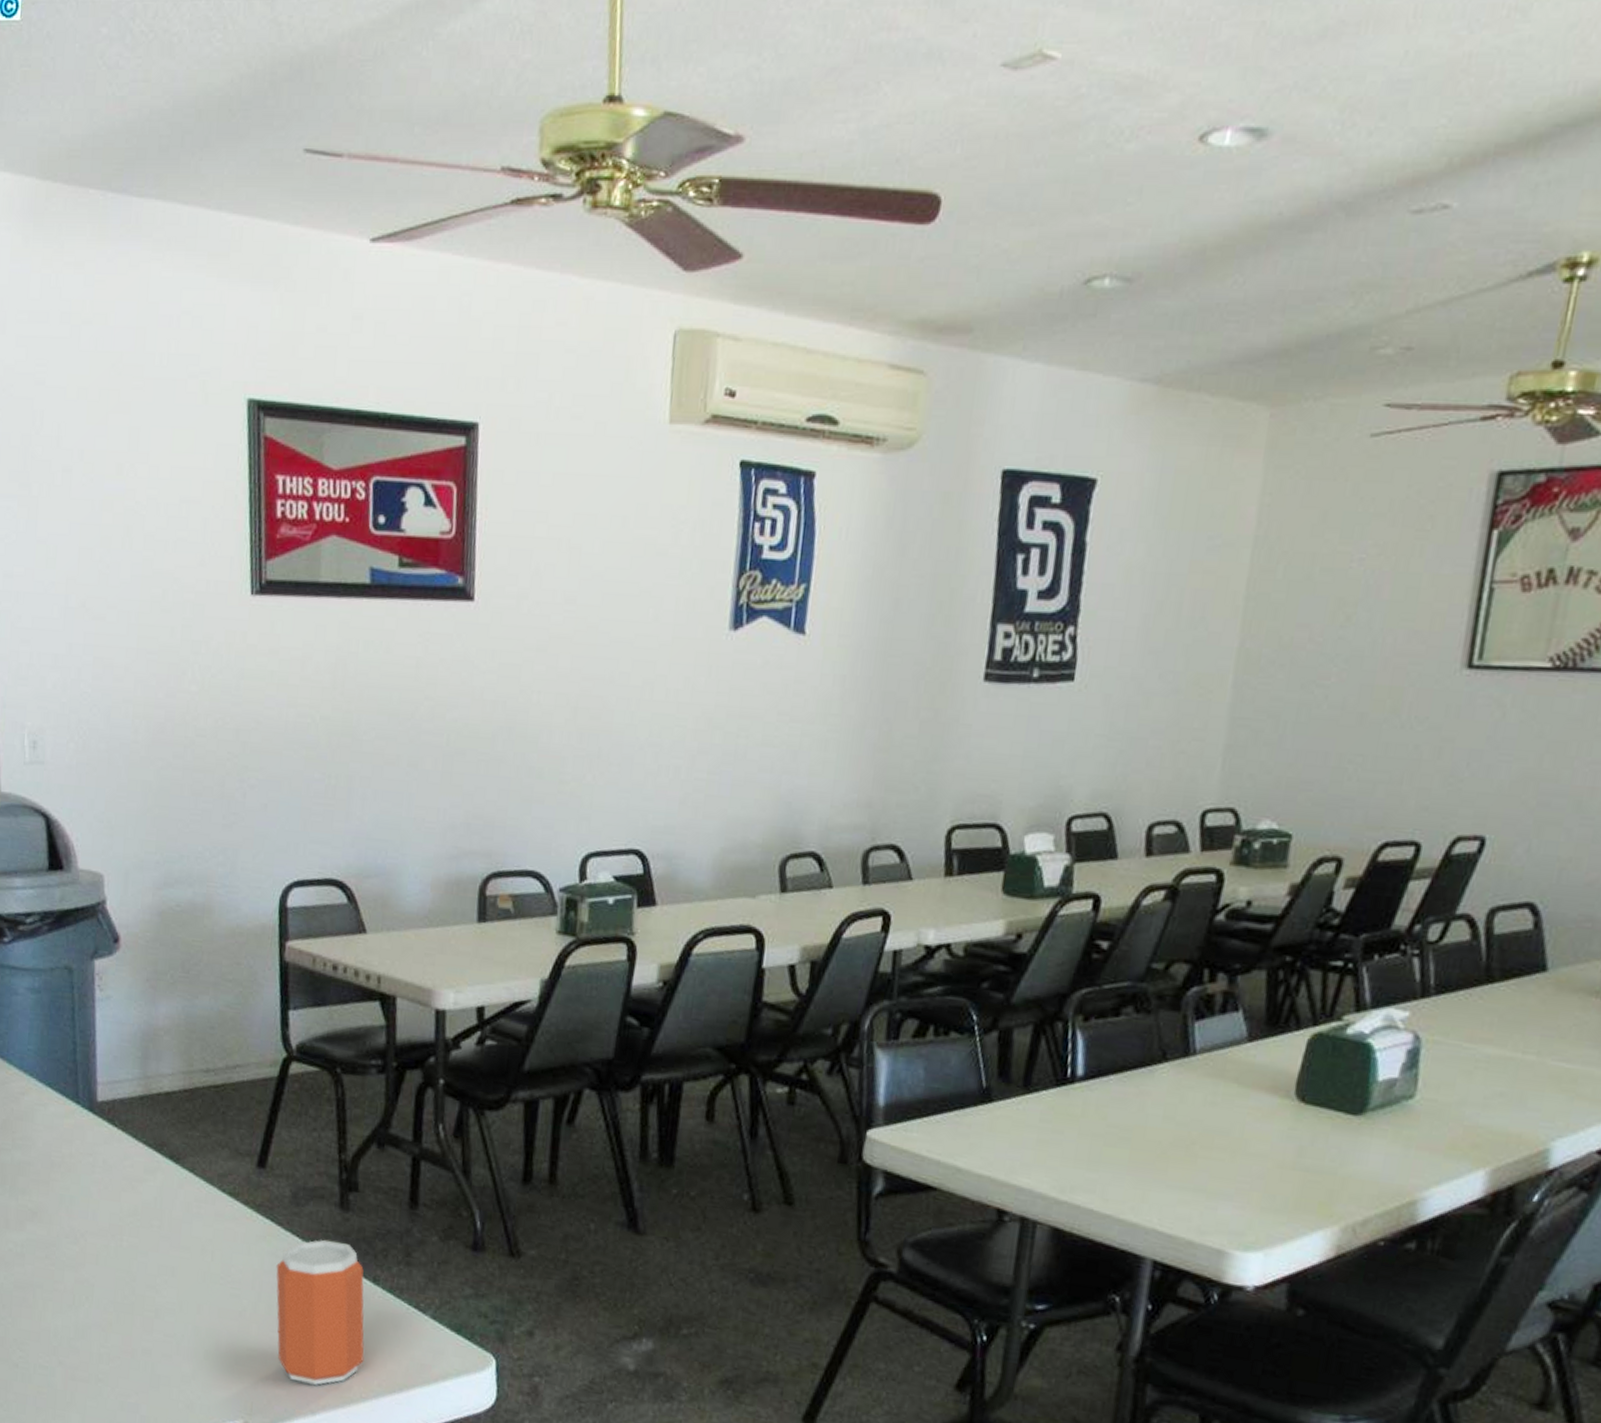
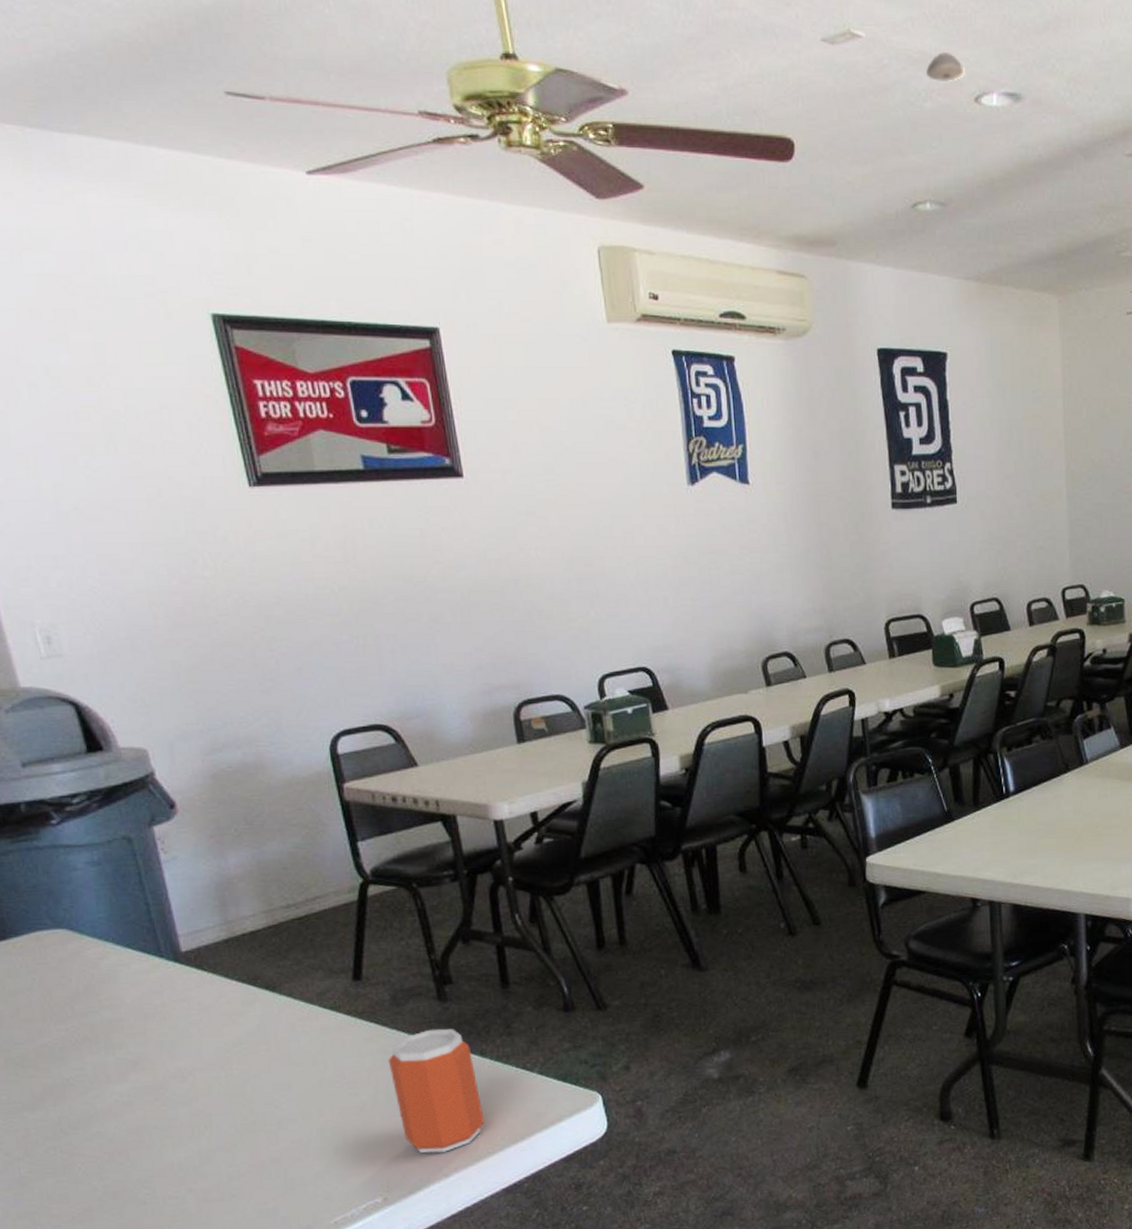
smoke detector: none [1136,75,1193,114] -> present [926,52,966,82]

